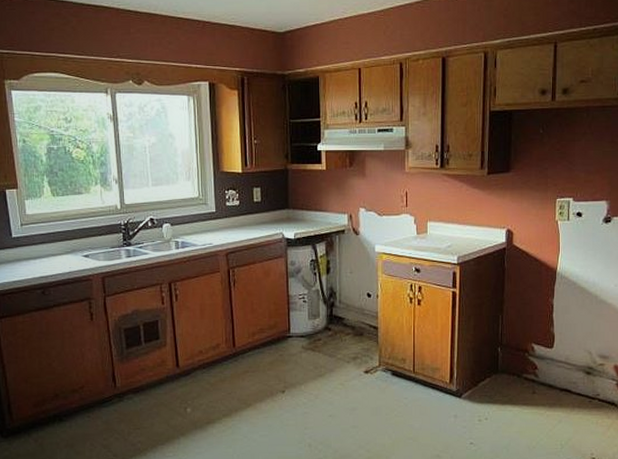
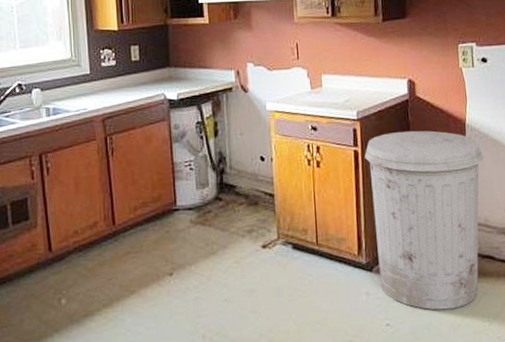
trash can: none [462,276,571,433] -> present [364,130,484,310]

